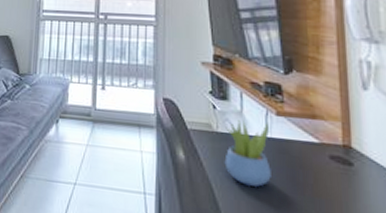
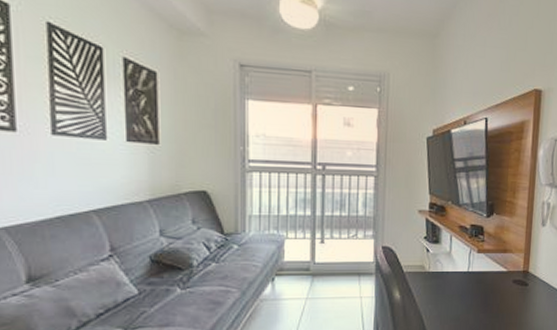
succulent plant: present [224,119,271,187] -> none [433,258,471,312]

